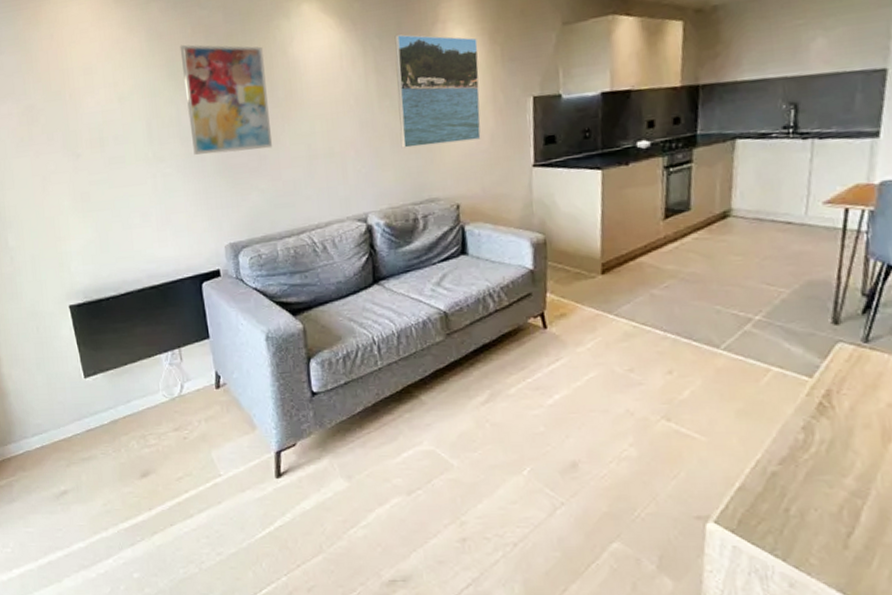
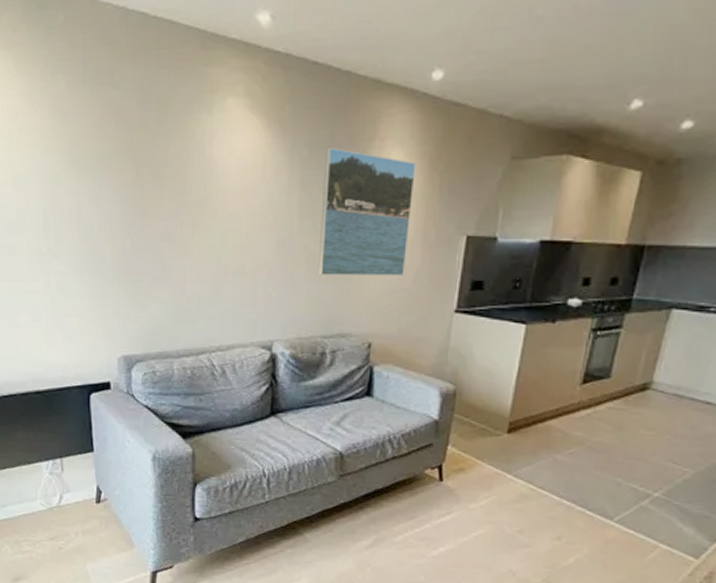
wall art: present [179,44,272,155] -> none [86,128,178,258]

